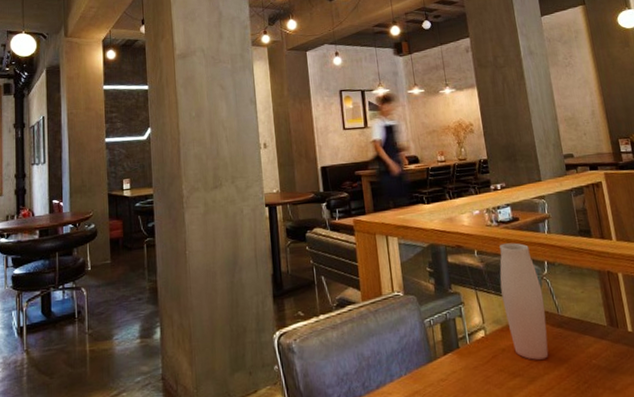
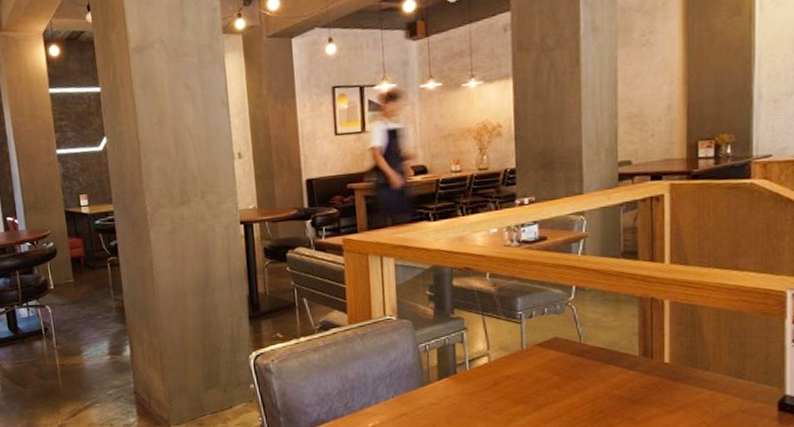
vase: present [499,242,549,360] -> none [513,265,565,388]

